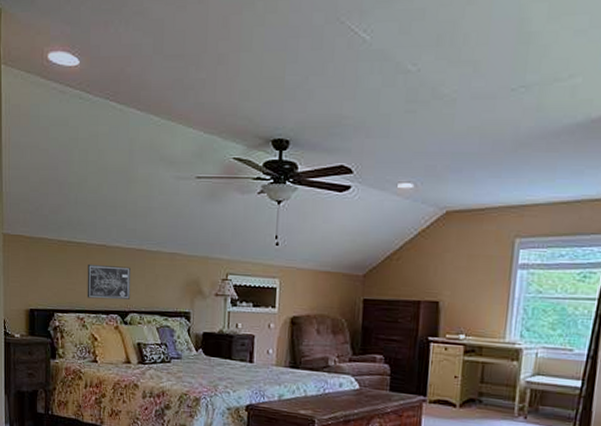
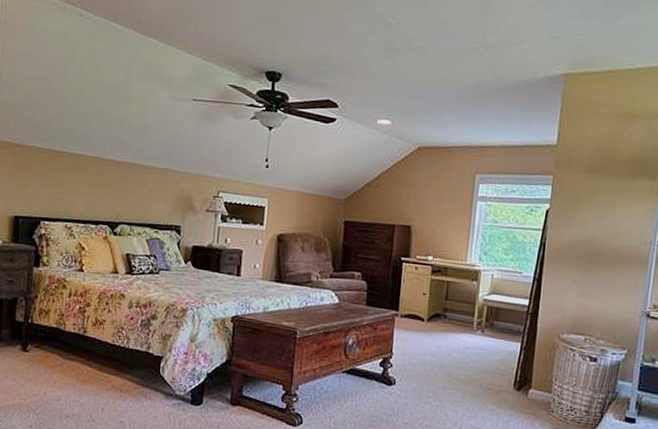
wall art: present [87,263,131,300] -> none [76,174,123,211]

